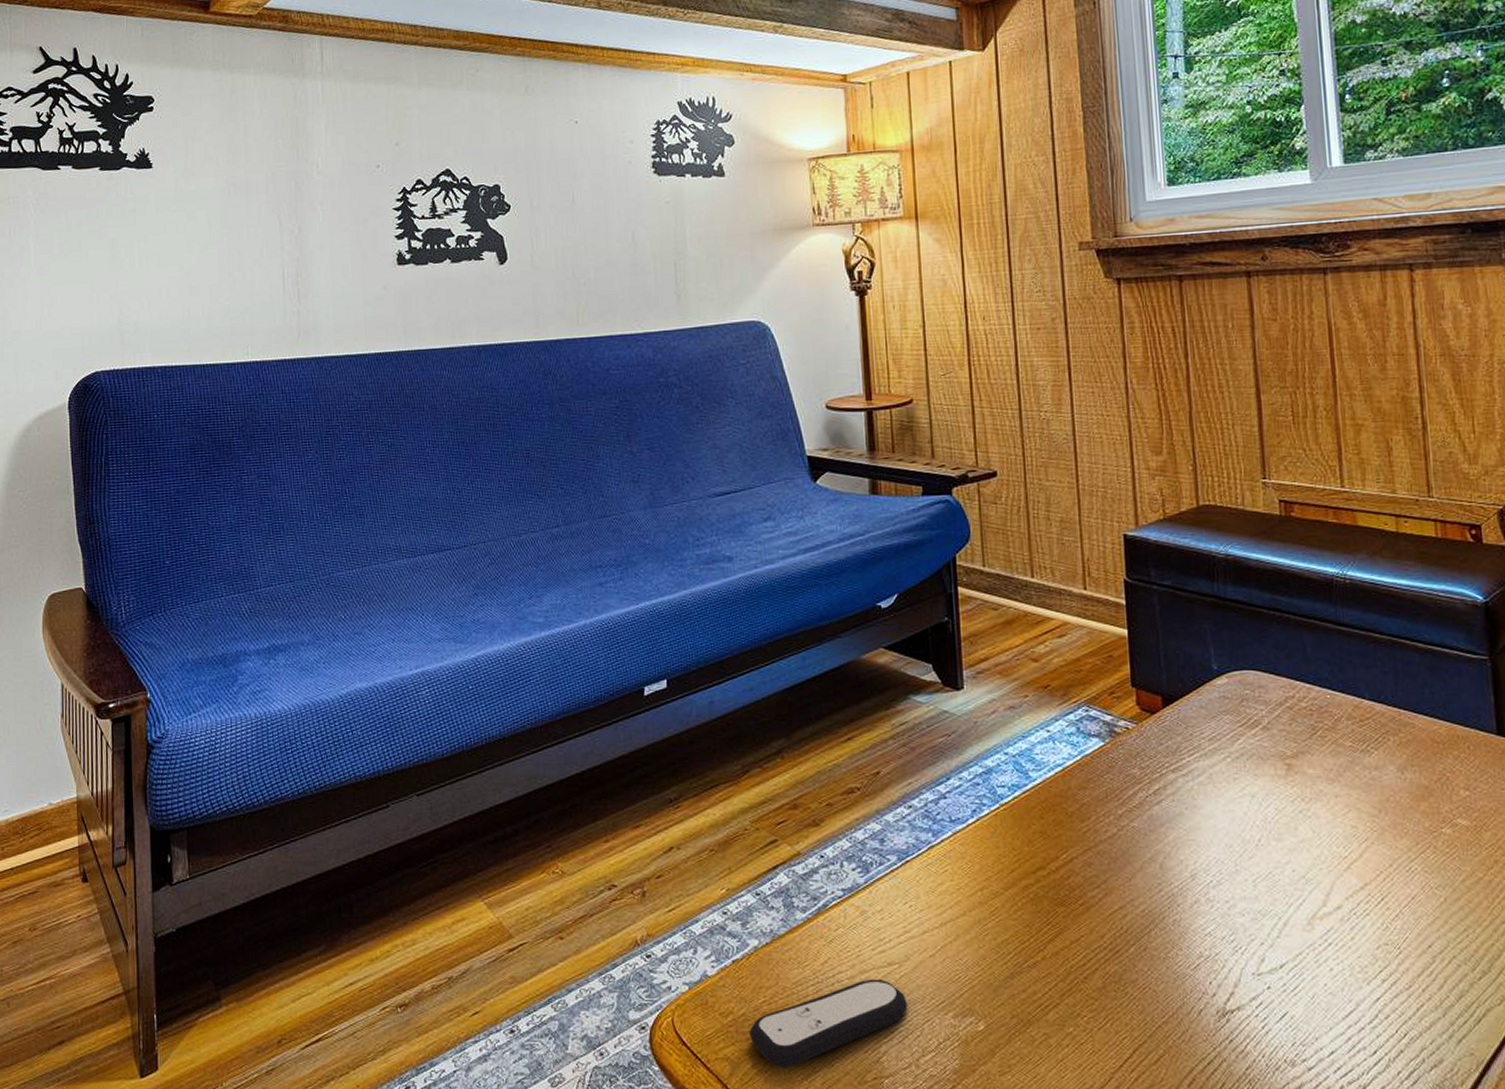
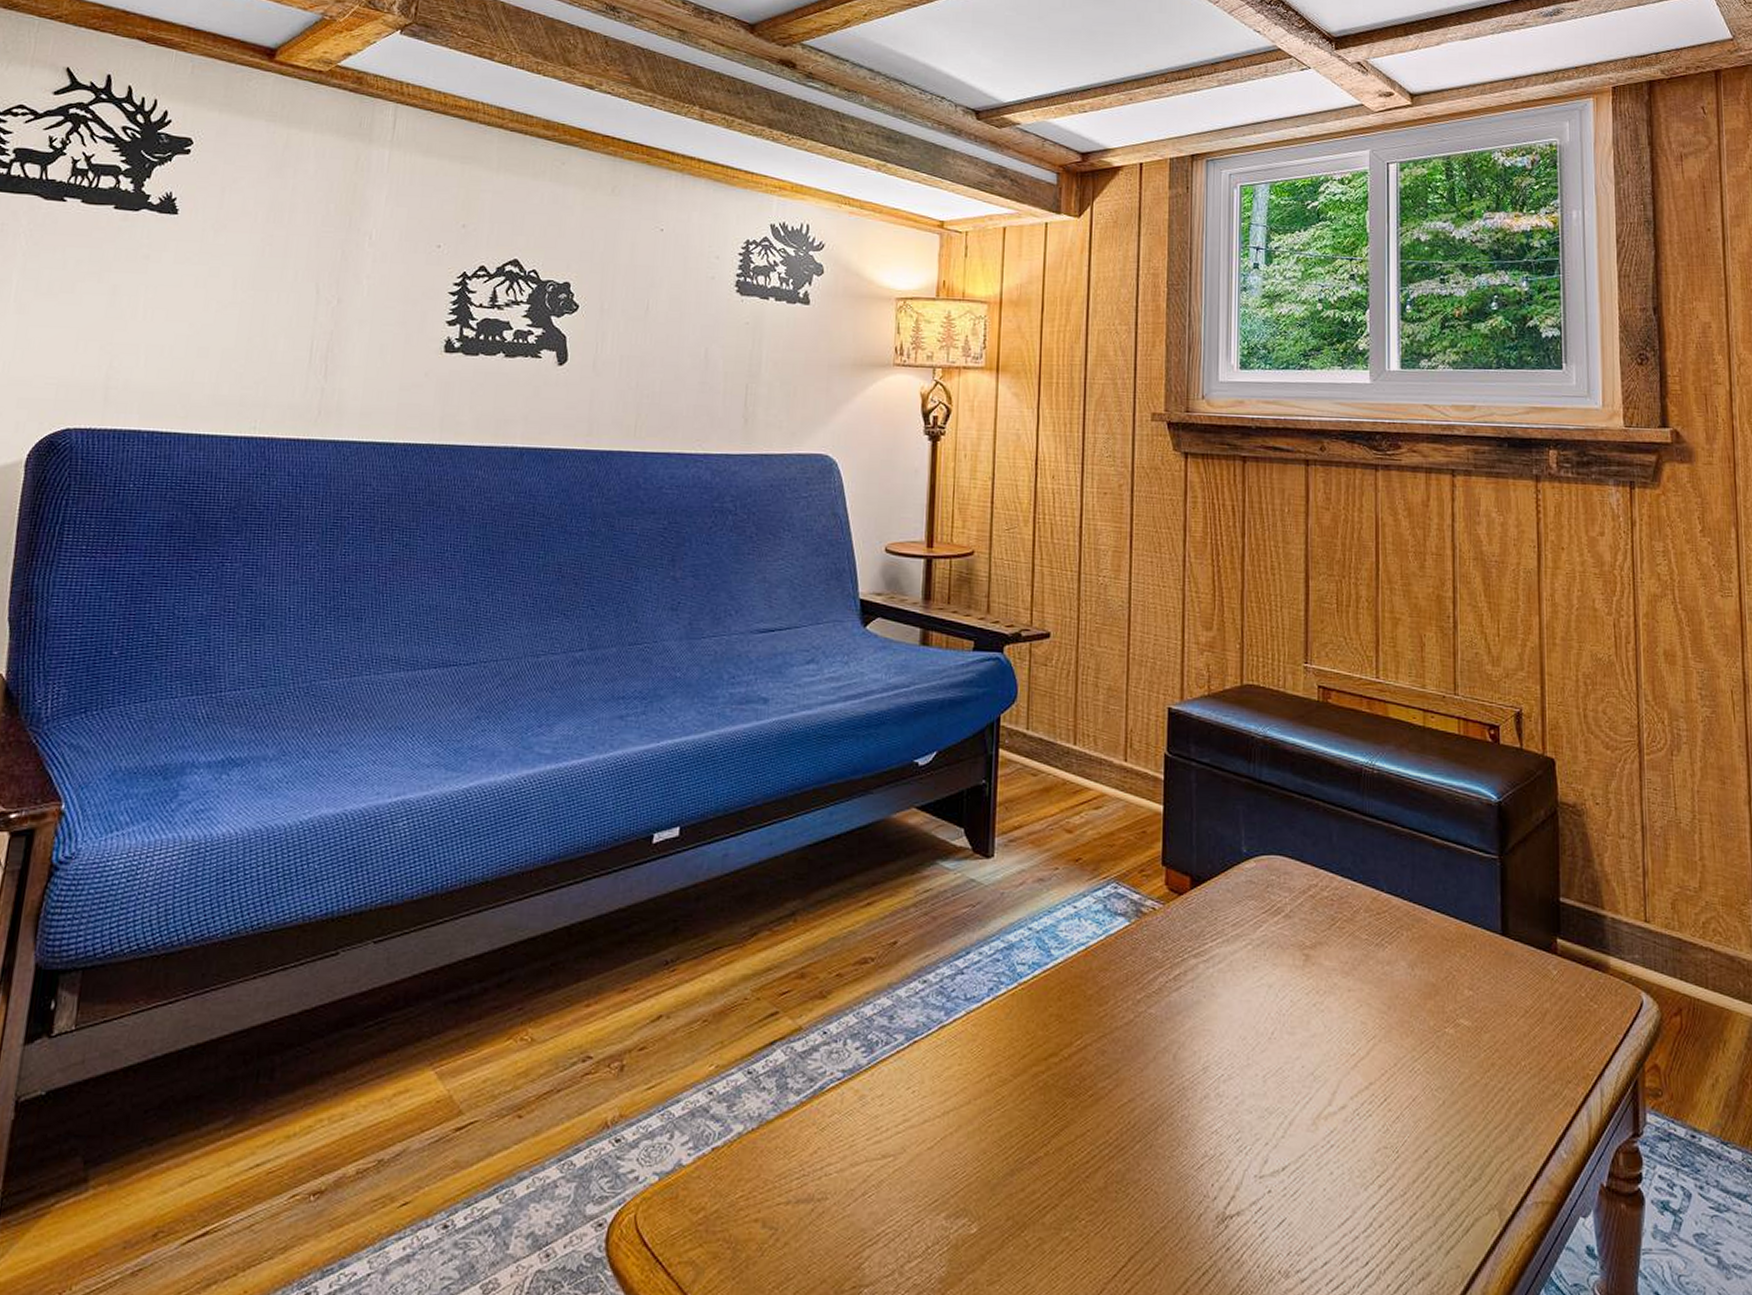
remote control: present [749,979,908,1068] -> none [720,1172,898,1274]

